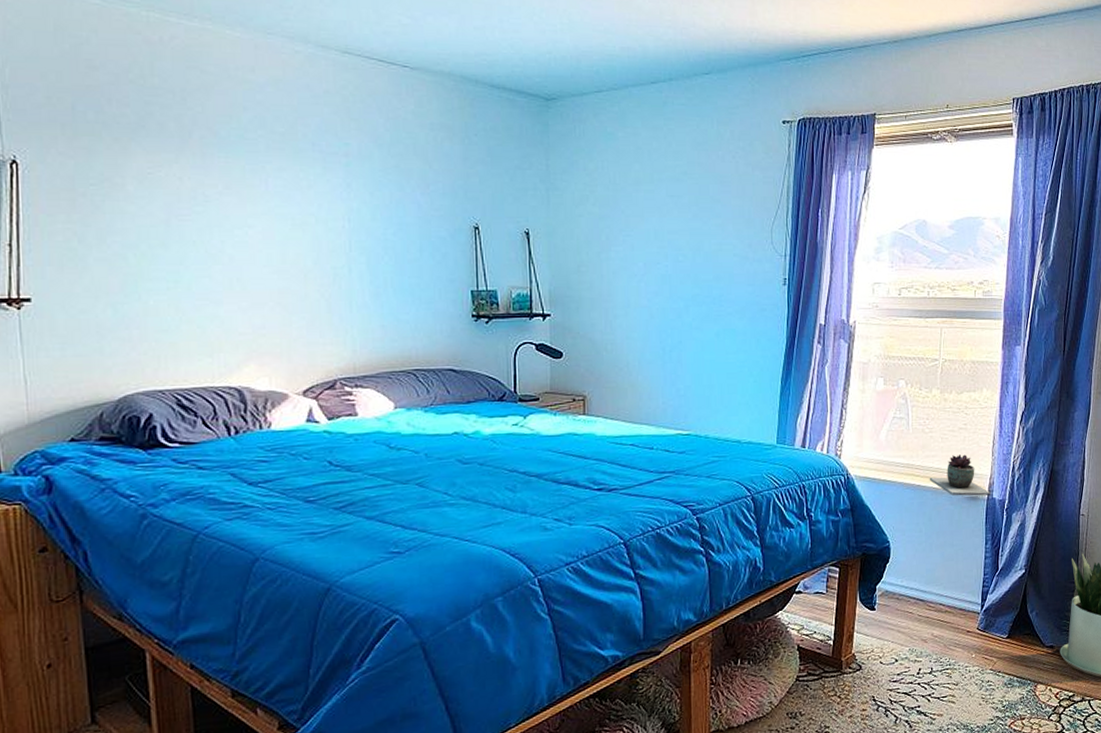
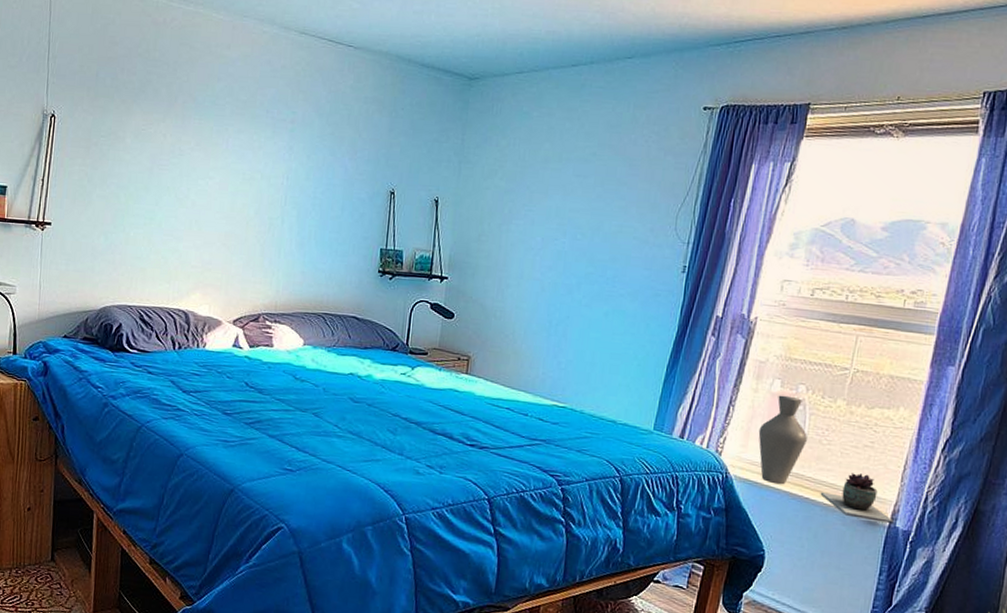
vase: none [870,392,912,478] -> present [758,395,807,485]

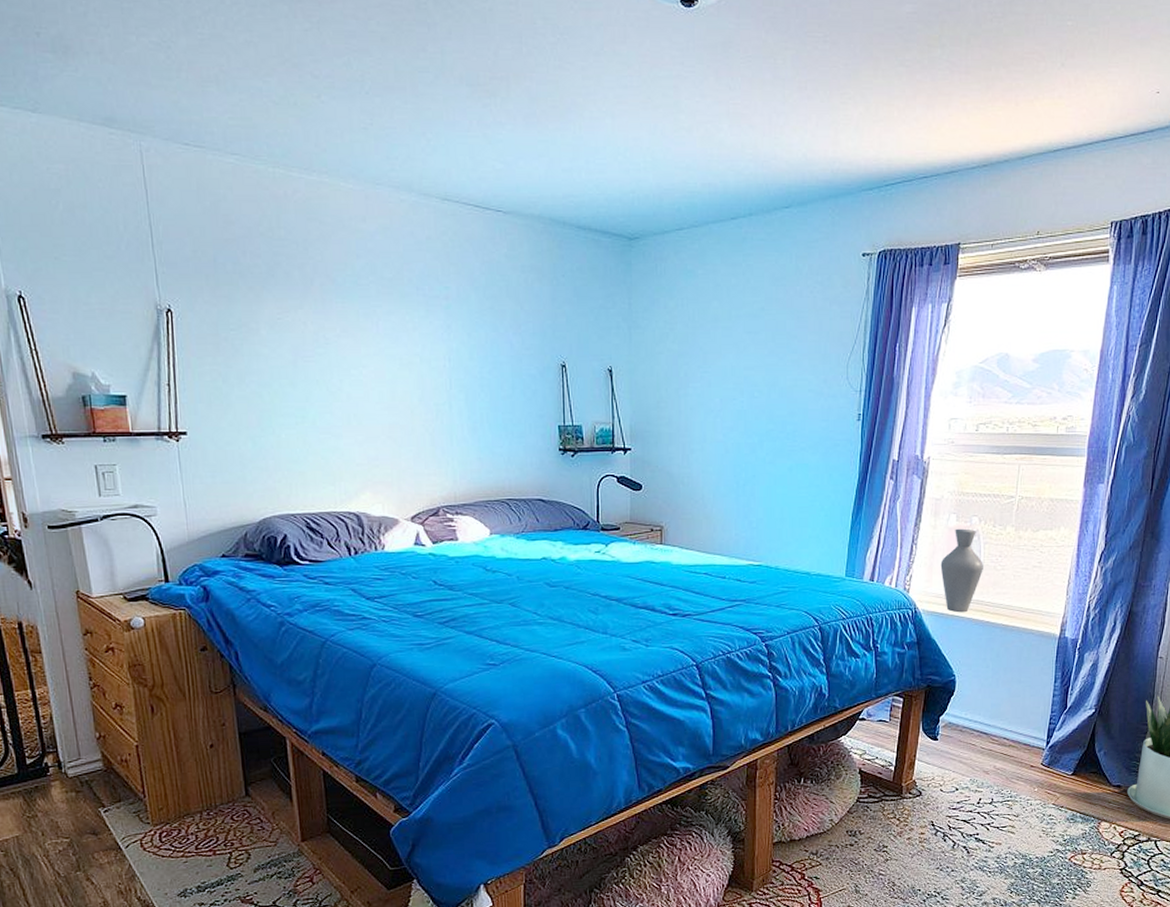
succulent plant: present [820,473,894,523] -> none [999,593,1063,635]

